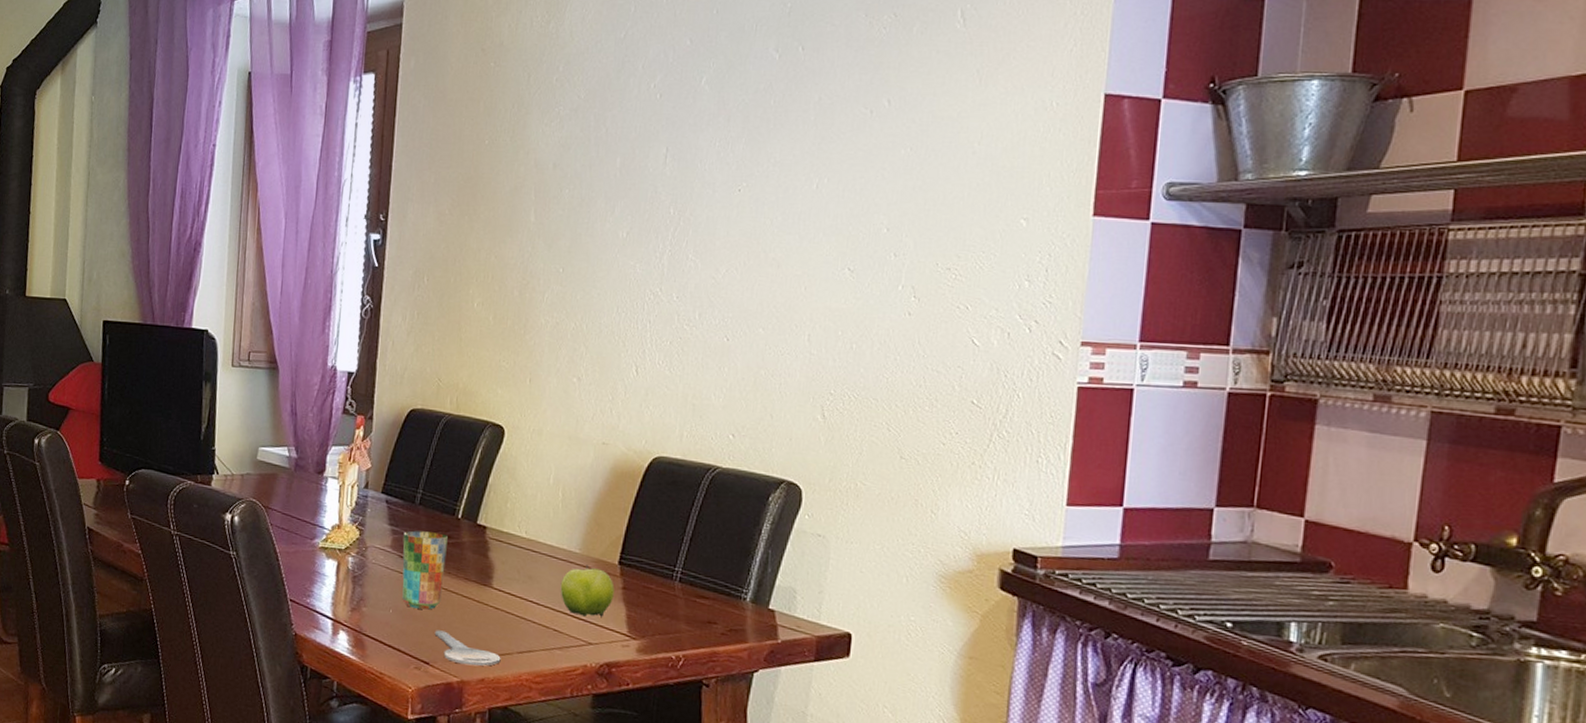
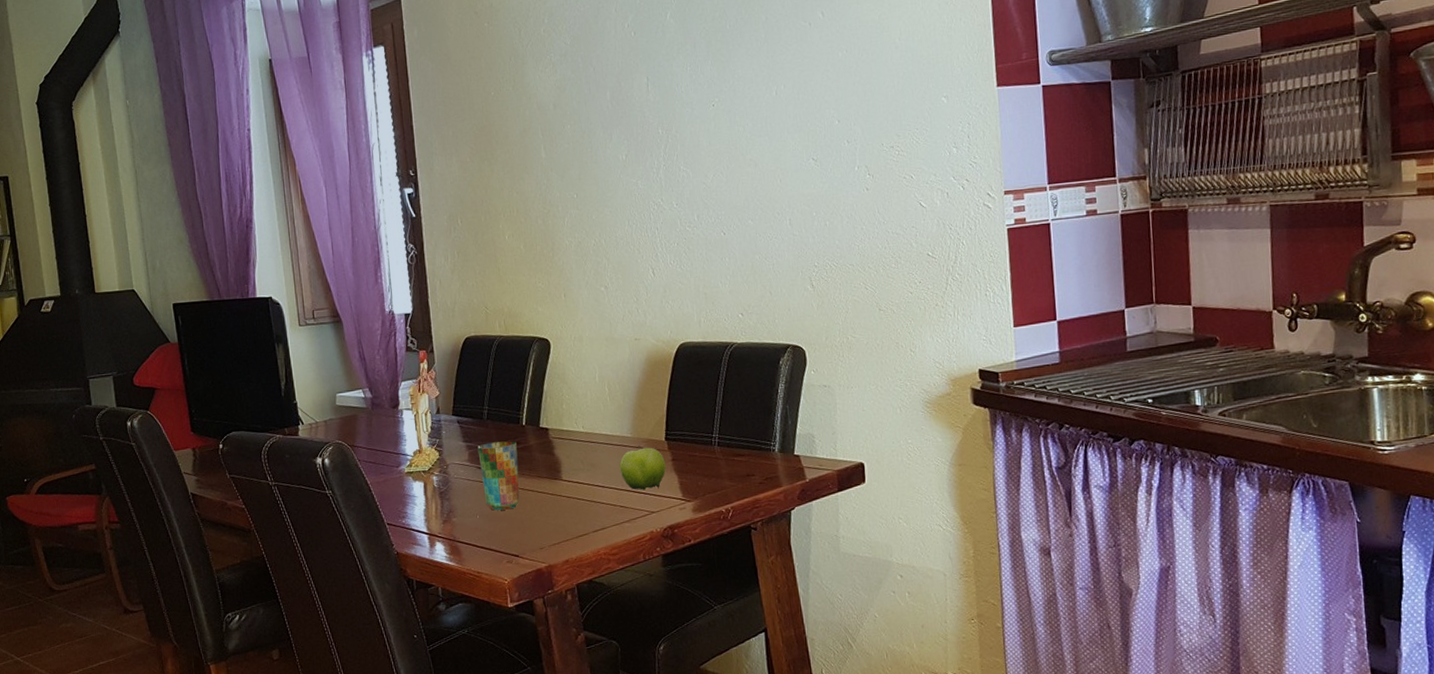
key: present [434,630,501,666] -> none [519,525,580,551]

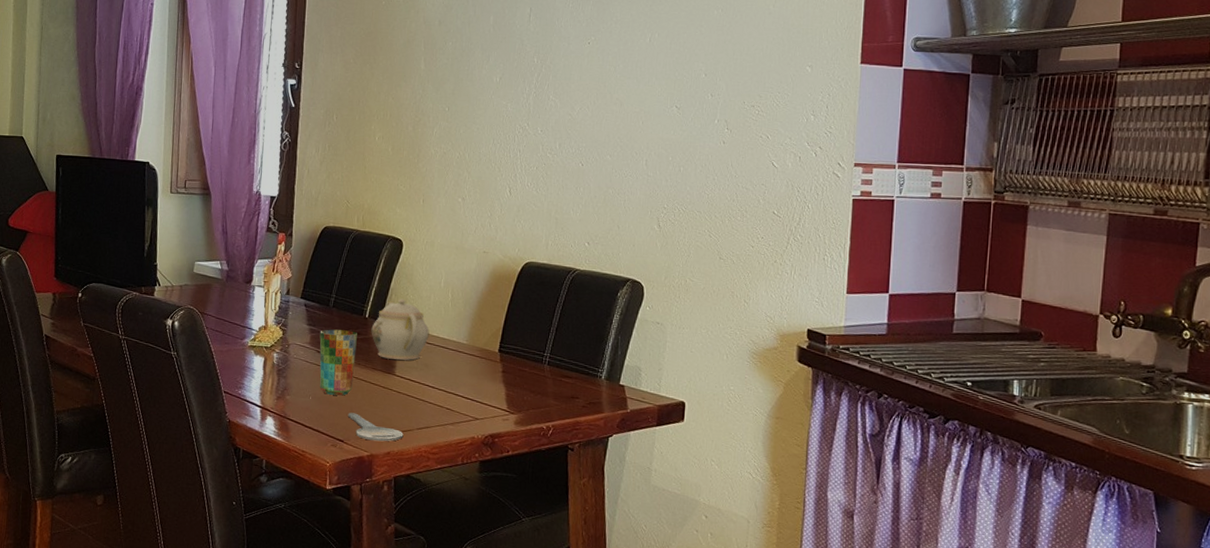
key: none [519,525,580,551] -> present [347,412,404,442]
teapot: none [530,400,592,465] -> present [371,298,430,360]
fruit: present [619,445,666,490] -> none [451,353,496,396]

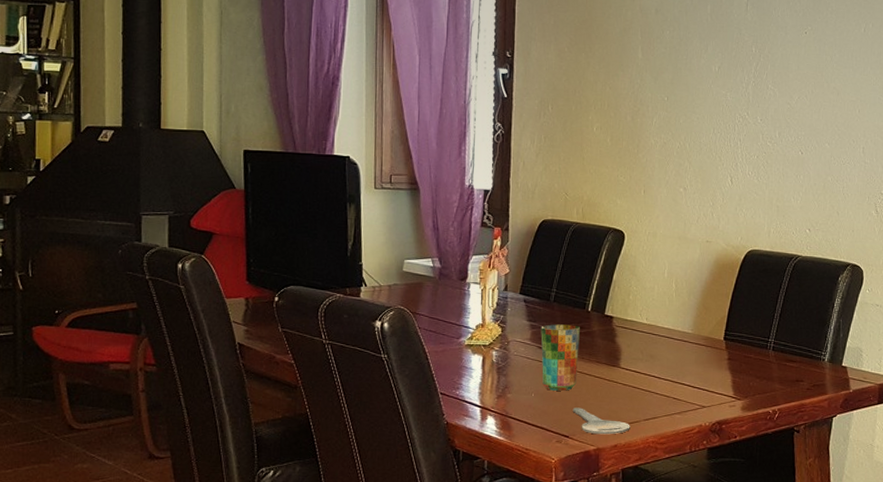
teapot: present [371,298,430,360] -> none [594,290,654,352]

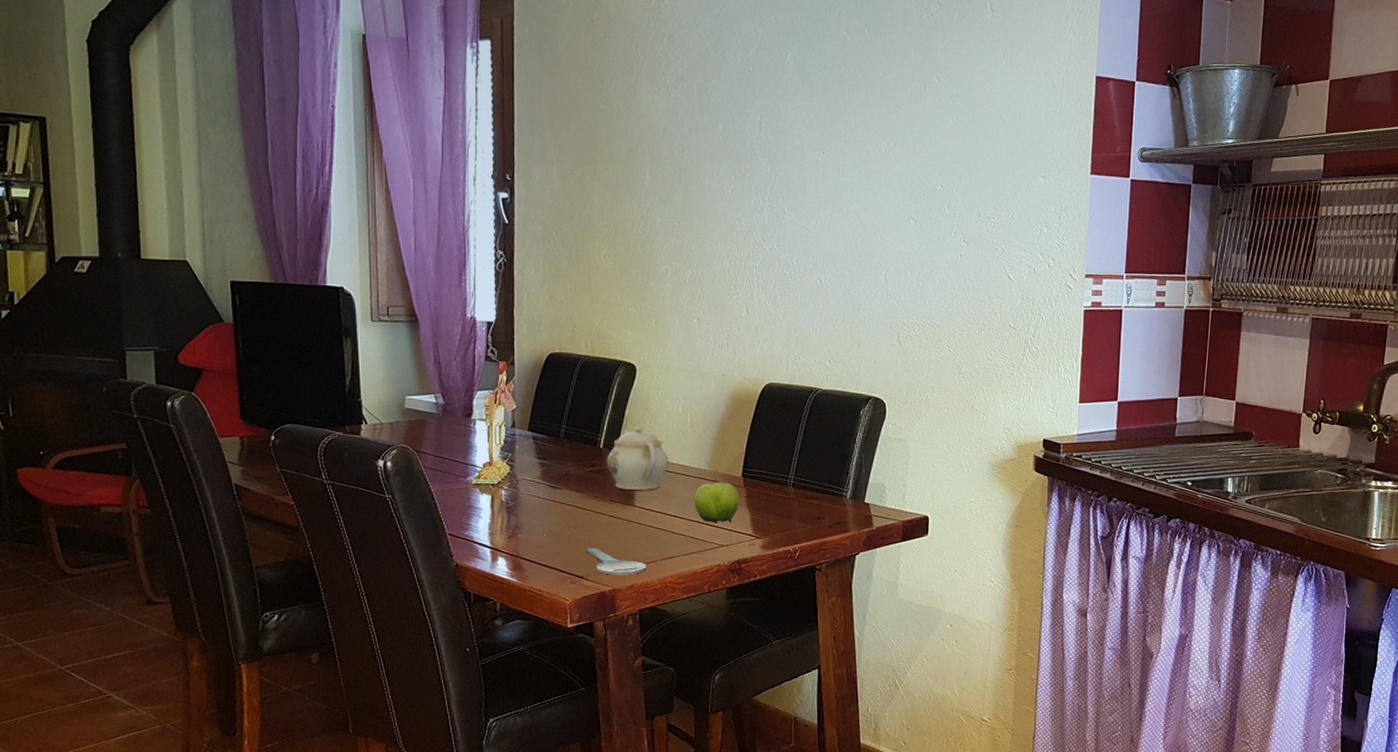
cup: present [541,324,580,391] -> none [551,462,592,531]
teapot: none [594,290,654,352] -> present [607,426,669,490]
fruit: none [677,342,721,385] -> present [694,479,740,523]

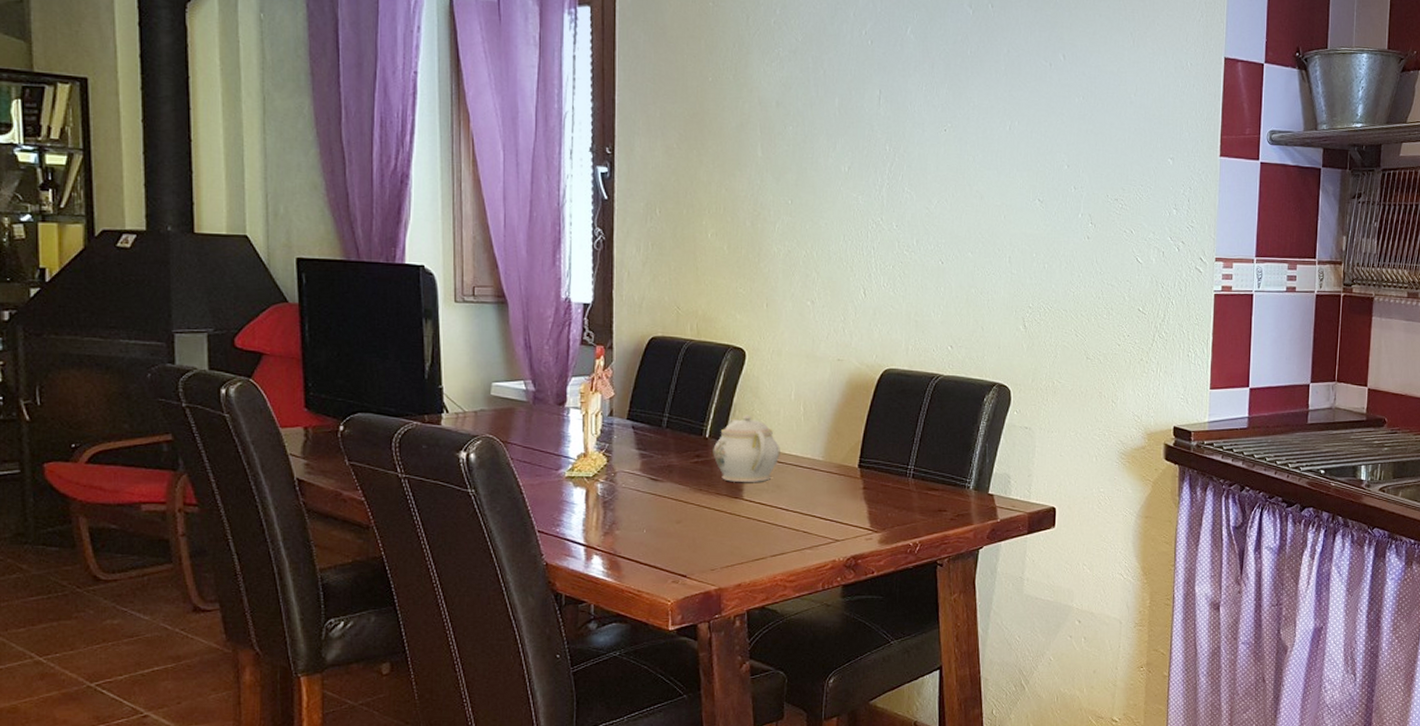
key: present [586,547,647,575] -> none [690,544,756,573]
fruit: present [694,479,740,523] -> none [807,470,856,517]

